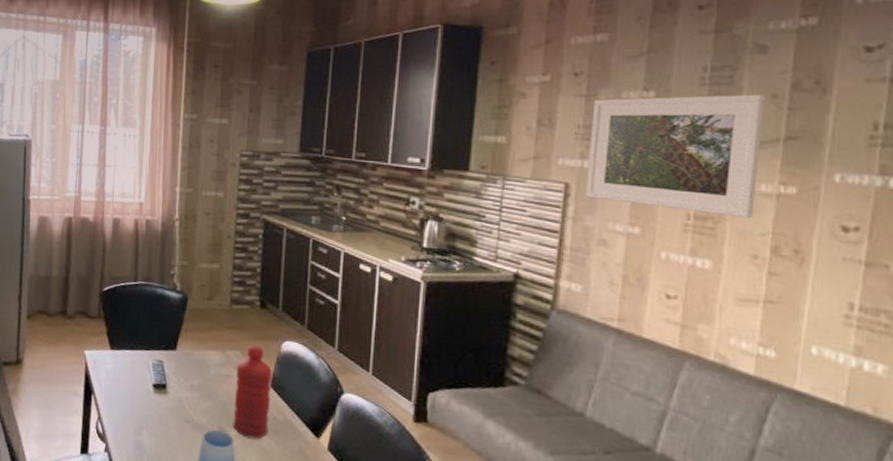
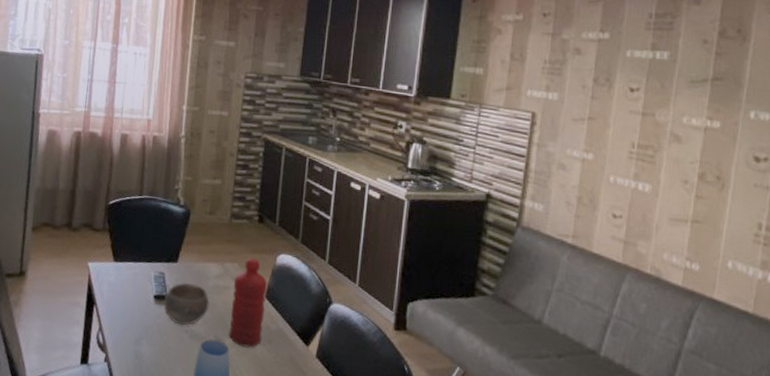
bowl: none [163,370,211,416] -> present [164,282,209,326]
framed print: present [585,94,766,218] -> none [548,38,698,148]

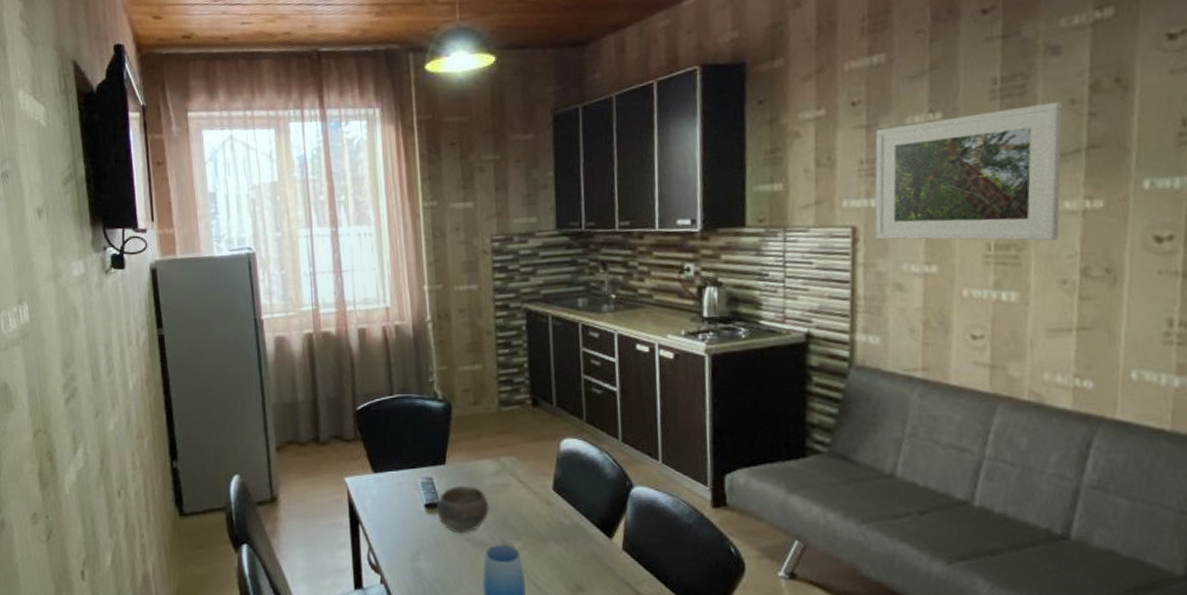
water bottle: present [228,257,268,348] -> none [514,447,556,549]
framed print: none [548,38,698,148] -> present [874,102,1063,241]

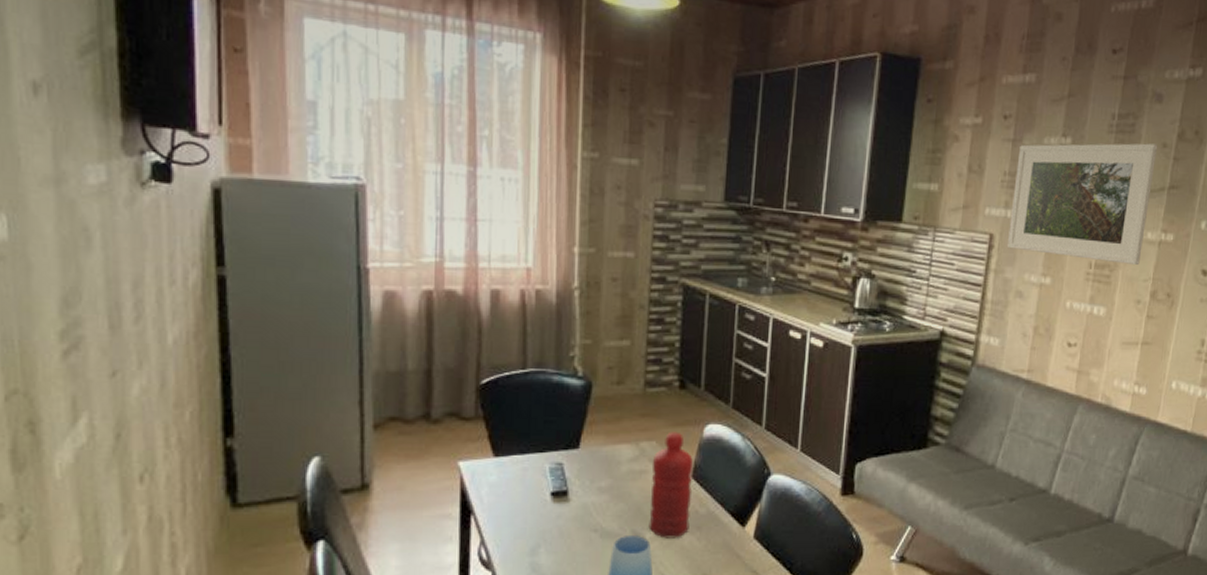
bowl: present [437,485,489,534] -> none [564,471,623,524]
water bottle: none [514,447,556,549] -> present [648,431,694,538]

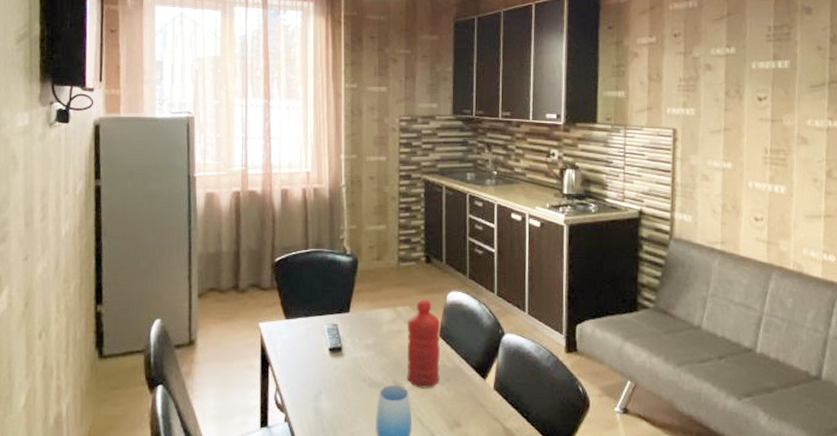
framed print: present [1006,143,1158,265] -> none [689,48,814,148]

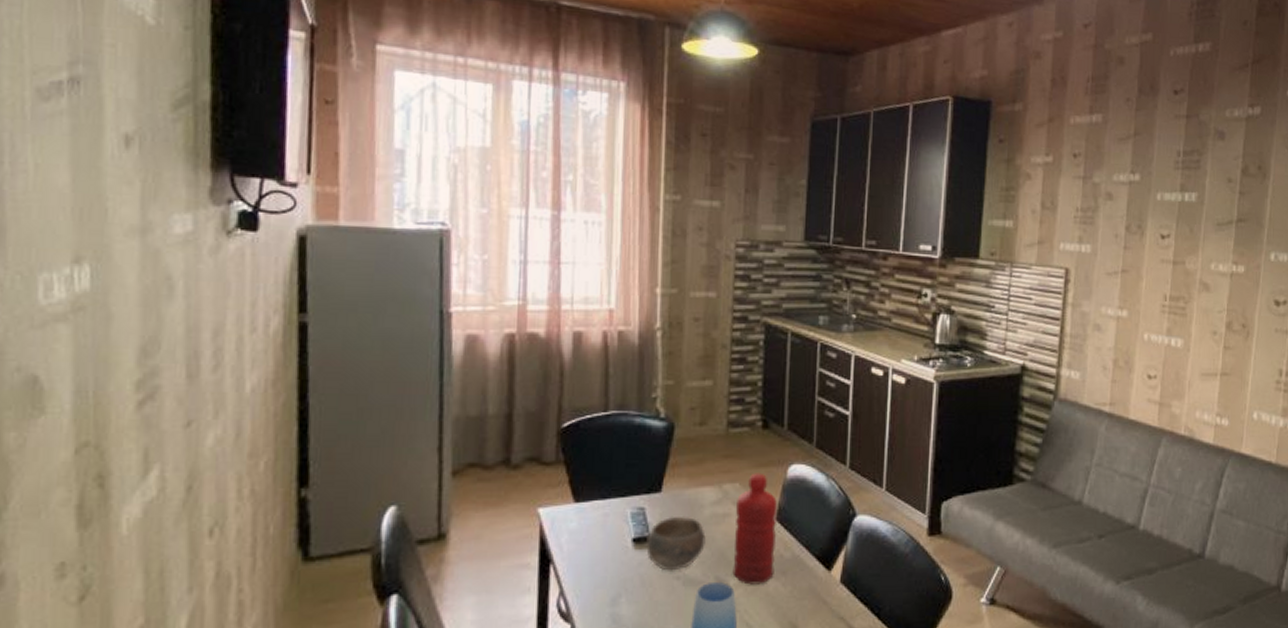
bowl: none [339,331,385,375] -> present [646,516,706,571]

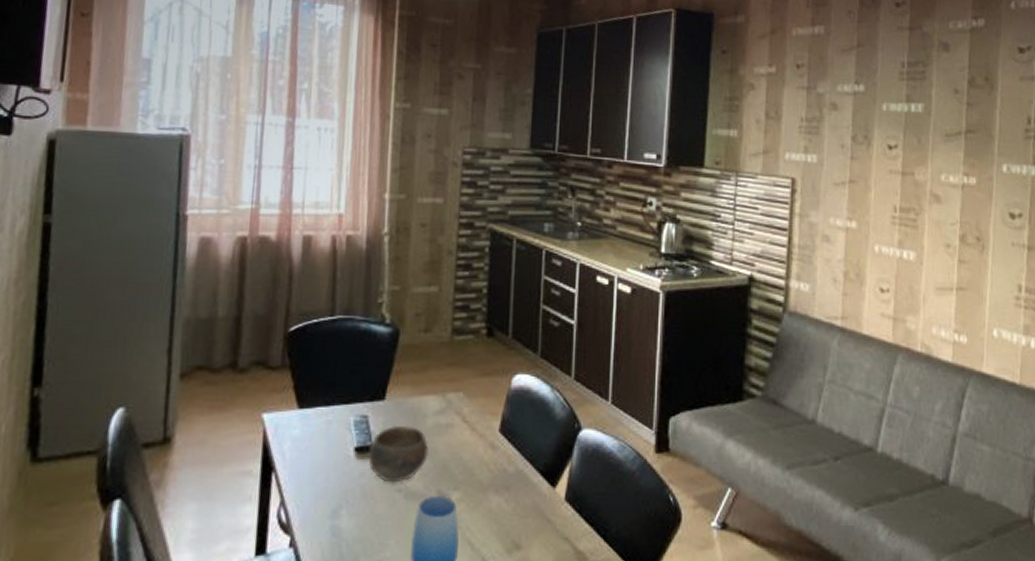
water bottle: present [732,473,778,585] -> none [455,382,502,500]

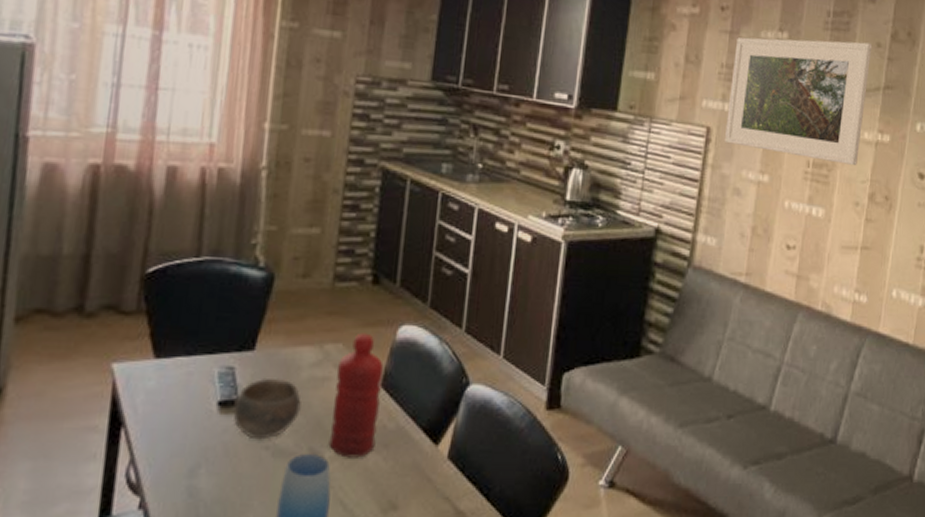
water bottle: none [455,382,502,500] -> present [328,333,384,458]
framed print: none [809,89,950,208] -> present [724,37,873,165]

